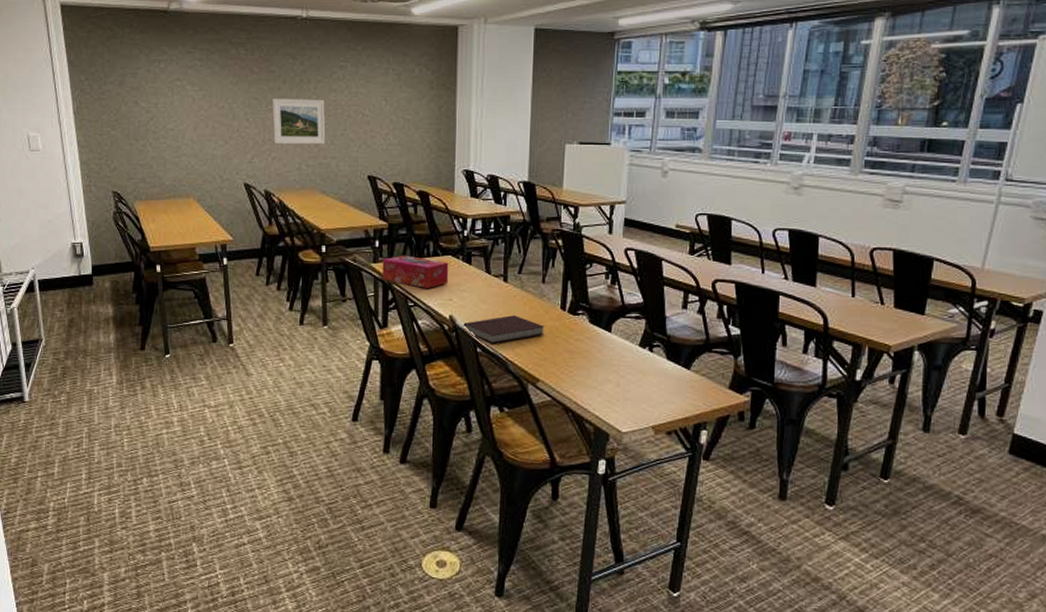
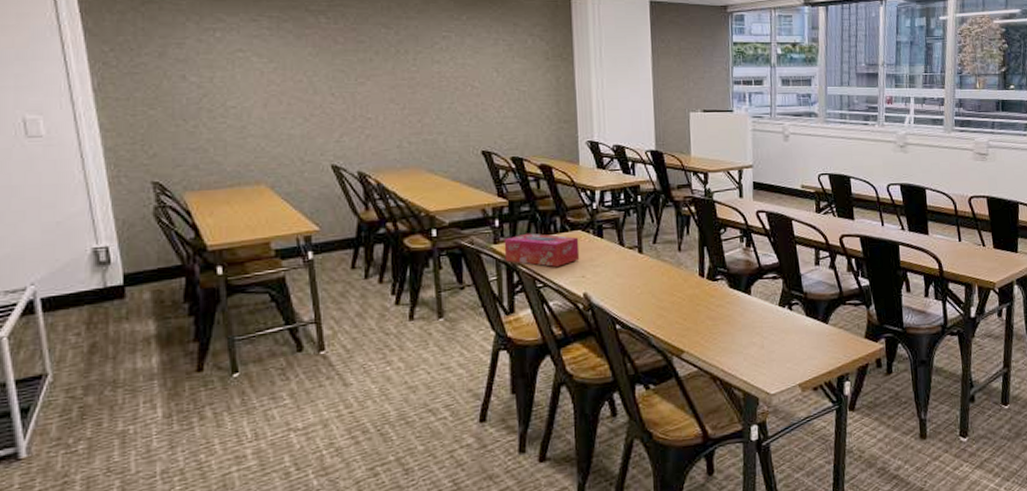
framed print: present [272,98,326,145] -> none [362,70,430,121]
notebook: present [463,315,545,344] -> none [599,287,685,319]

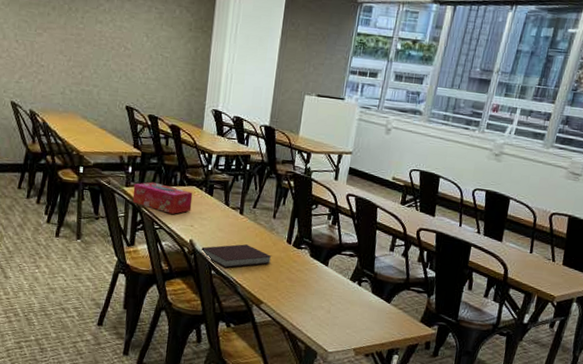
notebook: none [599,287,685,319] -> present [201,244,272,268]

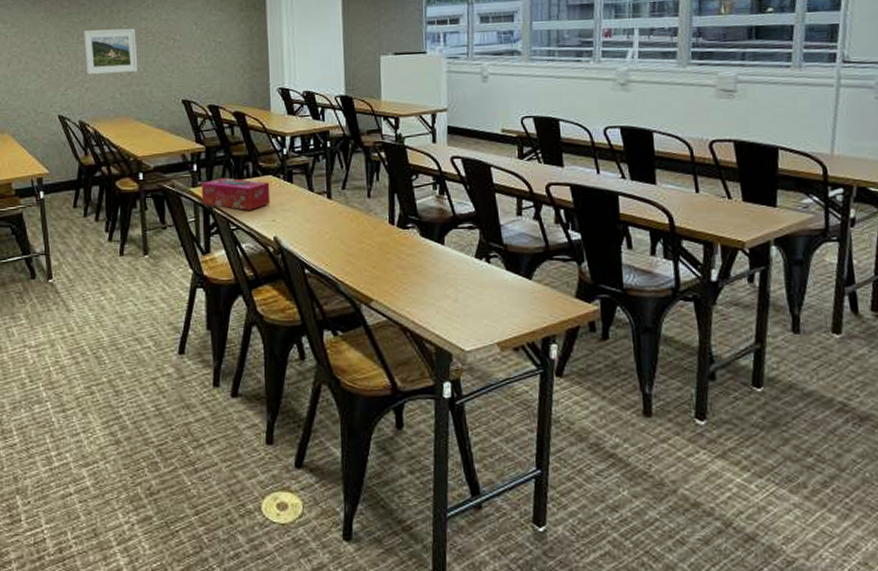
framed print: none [40,22,91,73] -> present [83,28,138,75]
notebook: present [201,244,272,268] -> none [289,233,375,264]

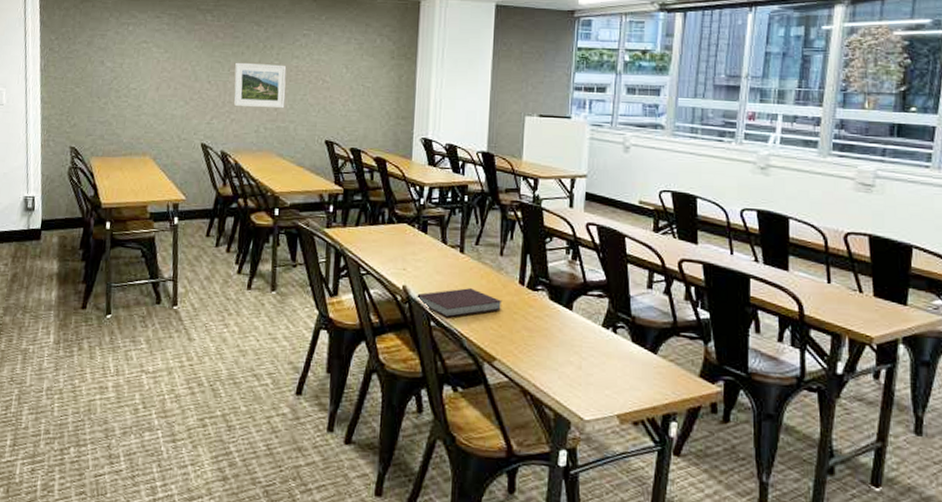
tissue box: present [201,177,271,210] -> none [334,221,404,257]
notebook: none [289,233,375,264] -> present [417,288,503,318]

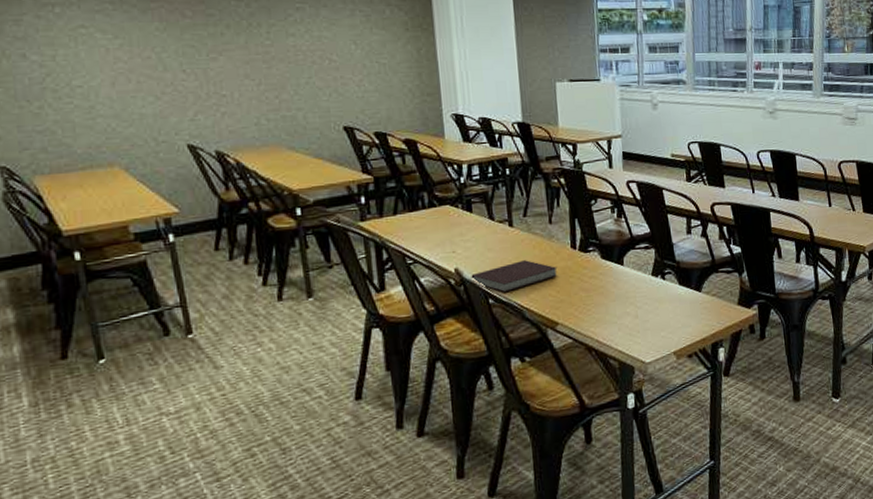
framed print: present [233,62,287,109] -> none [213,44,288,98]

